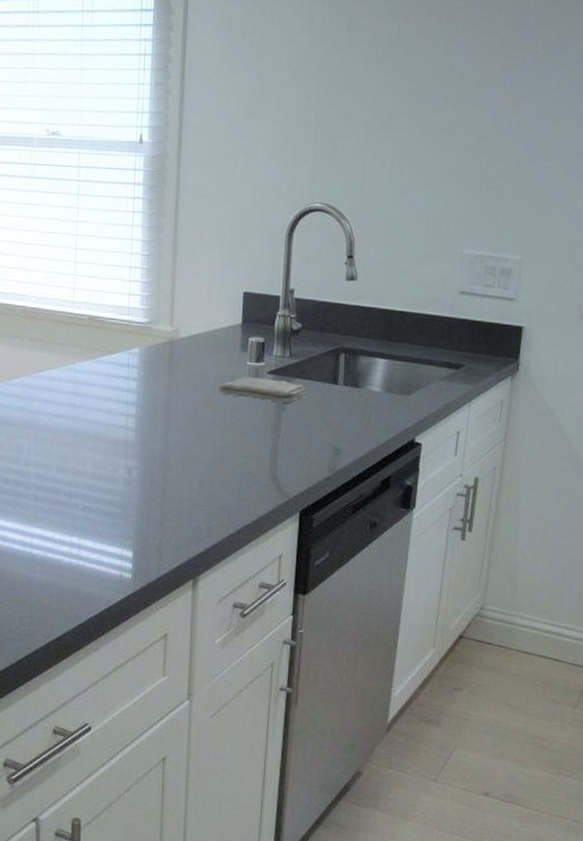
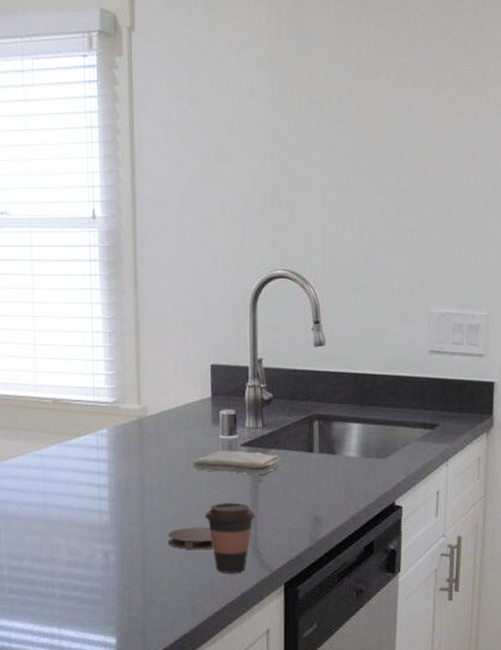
coaster: none [189,449,233,472] -> present [167,527,214,550]
coffee cup: none [226,428,277,498] -> present [204,502,256,574]

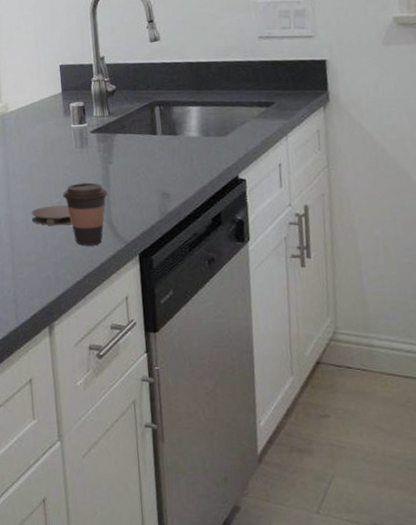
washcloth: present [193,451,283,475] -> none [49,136,130,157]

